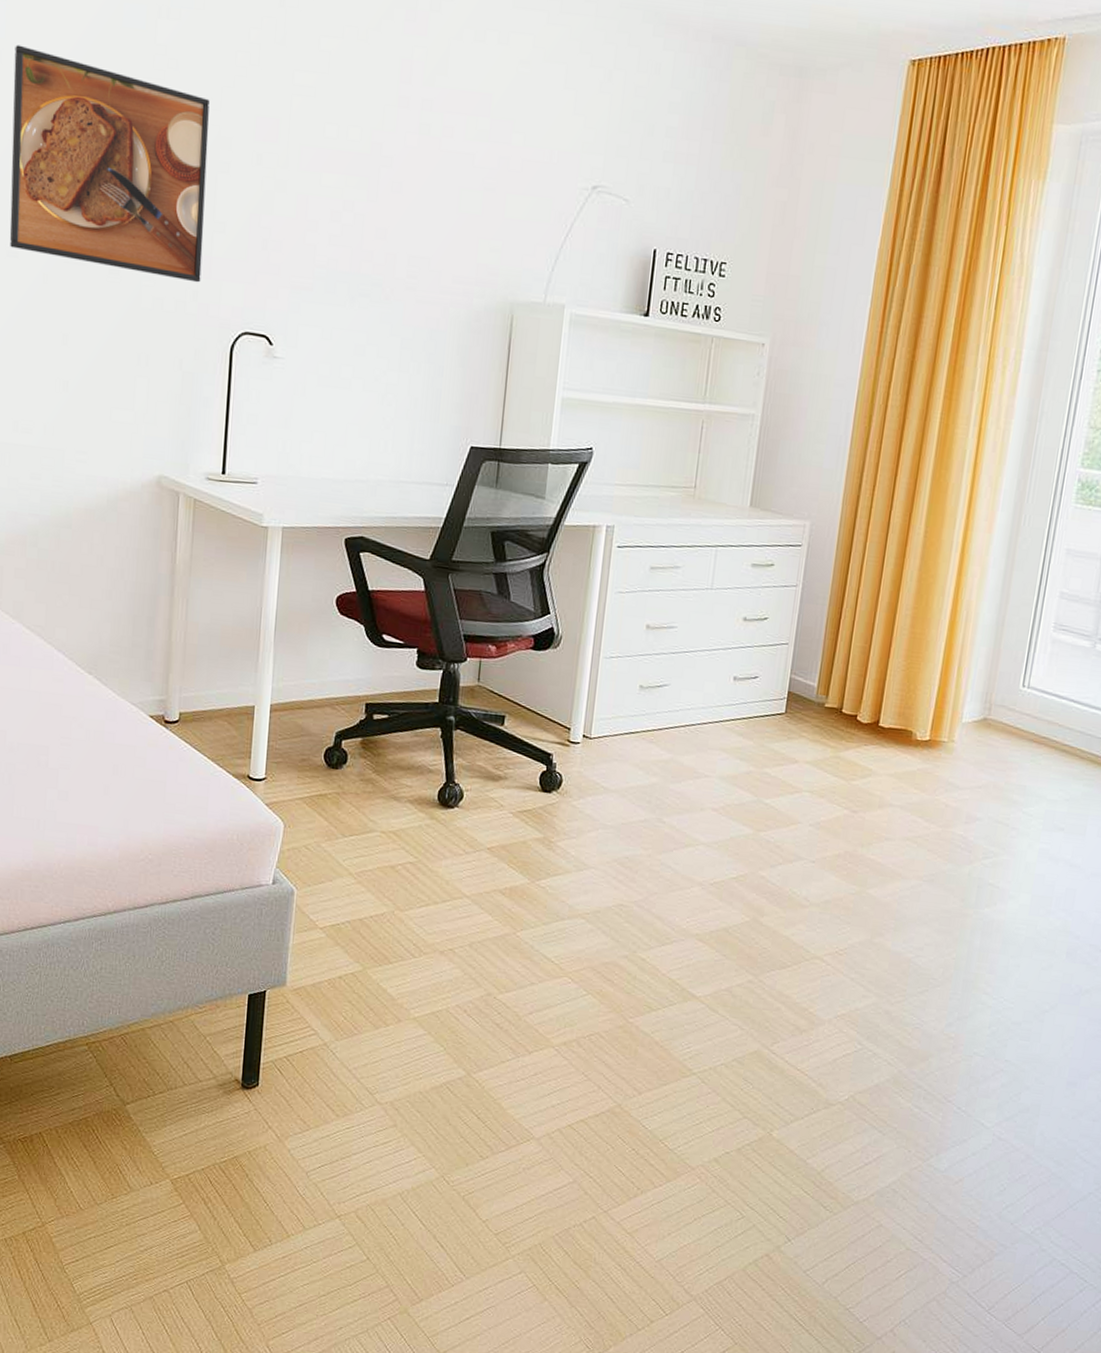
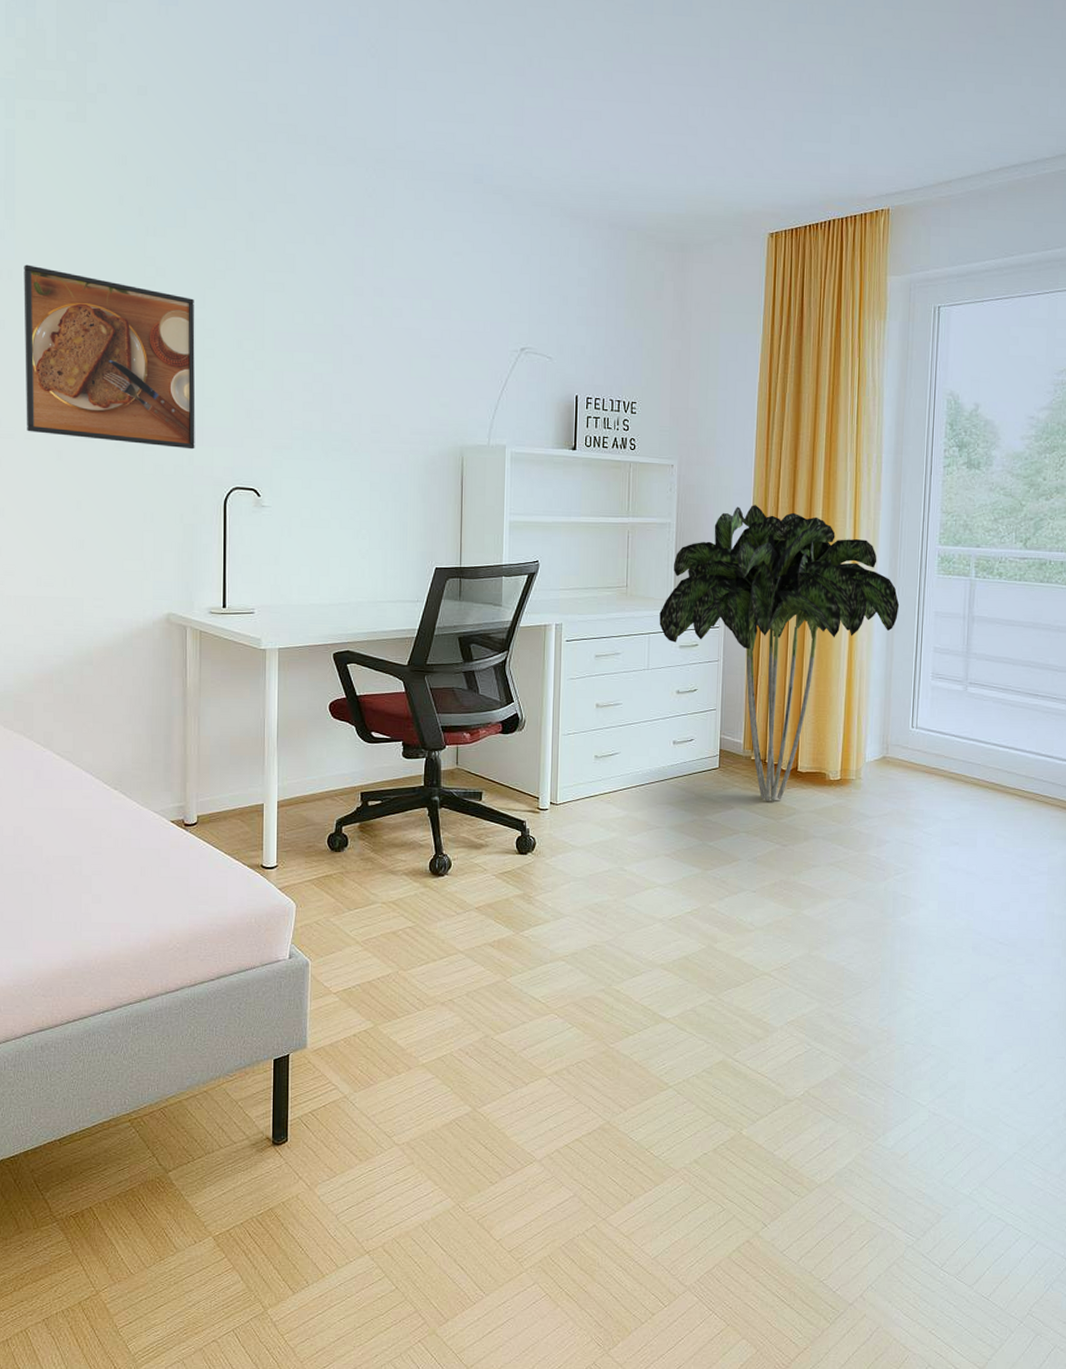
indoor plant: none [730,400,1024,759] -> present [659,505,900,801]

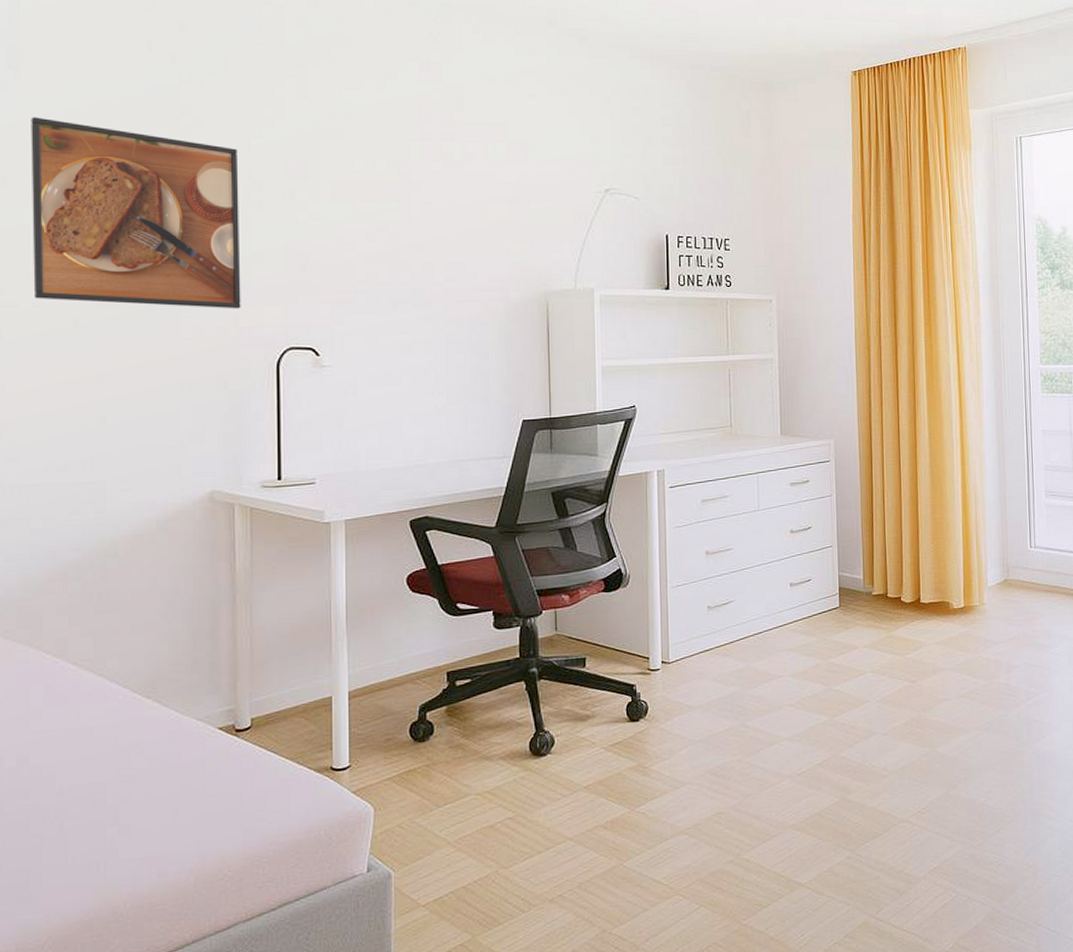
indoor plant: present [659,505,900,801] -> none [767,335,1008,637]

